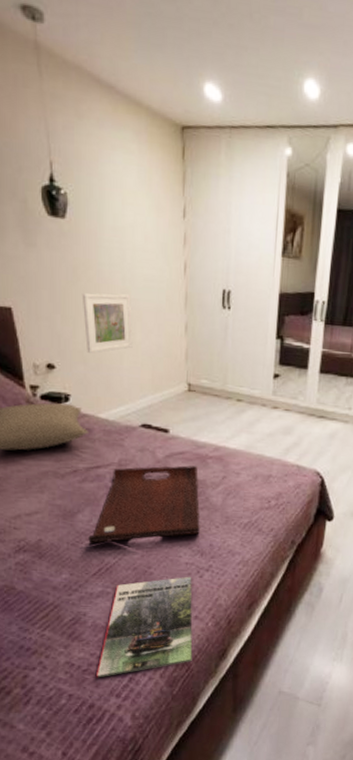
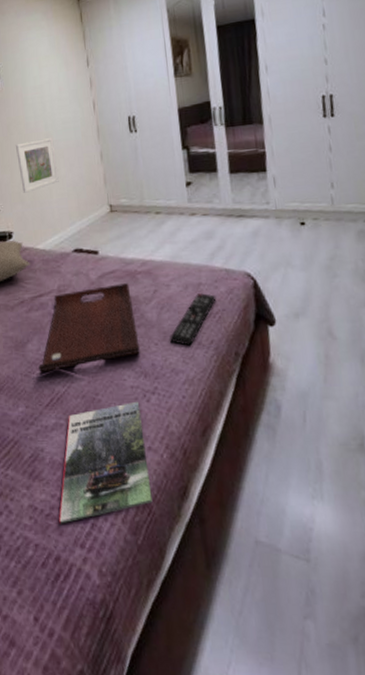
remote control: none [232,485,284,531] -> present [170,293,217,346]

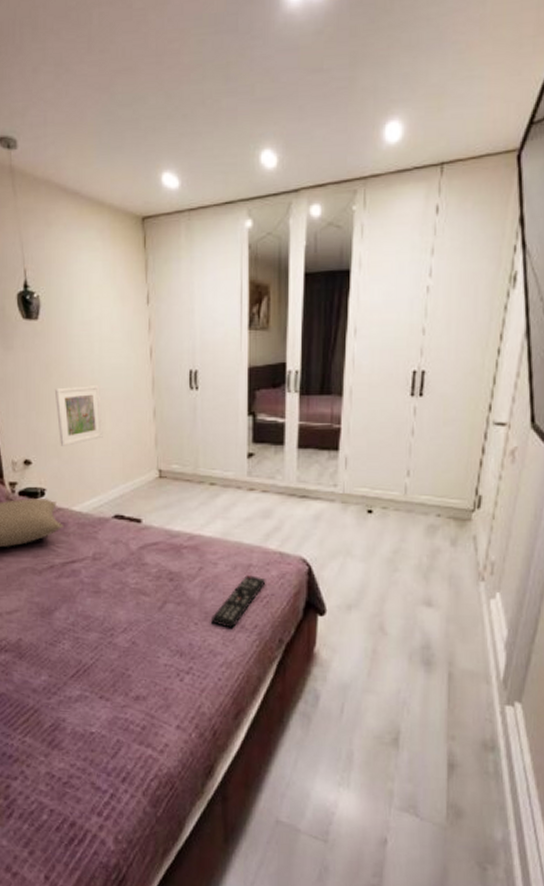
serving tray: present [38,283,140,373] -> none [65,557,178,643]
magazine: present [59,401,153,524] -> none [77,679,176,793]

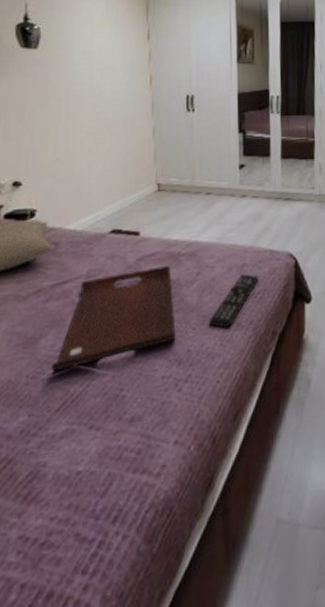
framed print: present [54,385,103,446] -> none [51,109,102,166]
serving tray: none [65,557,178,643] -> present [51,266,176,372]

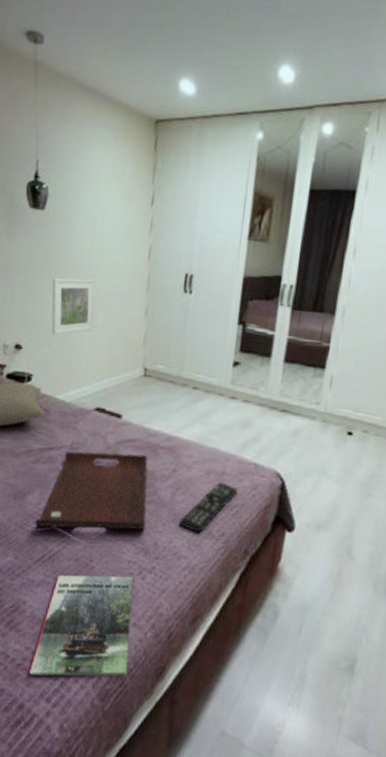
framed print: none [51,109,102,166] -> present [51,278,96,335]
magazine: none [57,392,174,552] -> present [29,575,134,676]

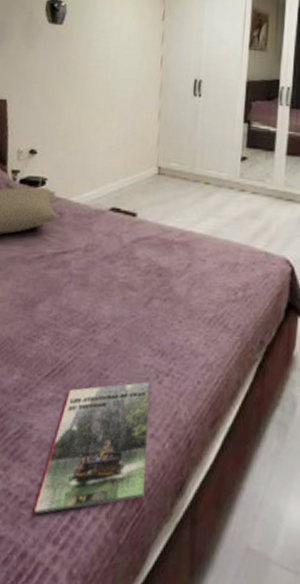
serving tray: present [35,451,148,530] -> none [45,251,163,338]
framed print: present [51,278,96,335] -> none [67,85,112,139]
remote control: present [179,482,238,534] -> none [195,273,251,328]

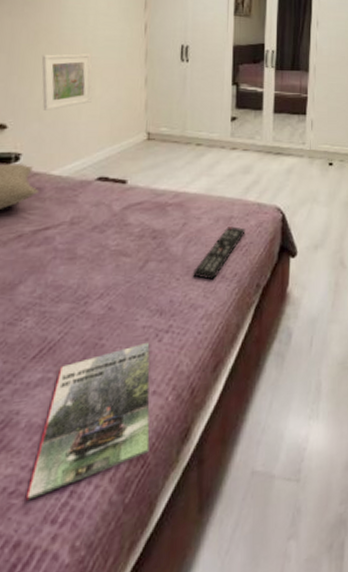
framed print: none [67,85,112,139] -> present [41,53,92,110]
remote control: none [195,273,251,328] -> present [193,226,246,280]

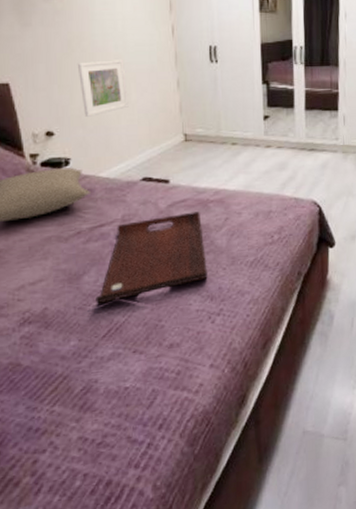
magazine: present [27,342,150,501] -> none [112,323,212,450]
serving tray: none [29,215,160,319] -> present [95,212,208,304]
remote control: present [193,226,246,280] -> none [238,220,285,269]

